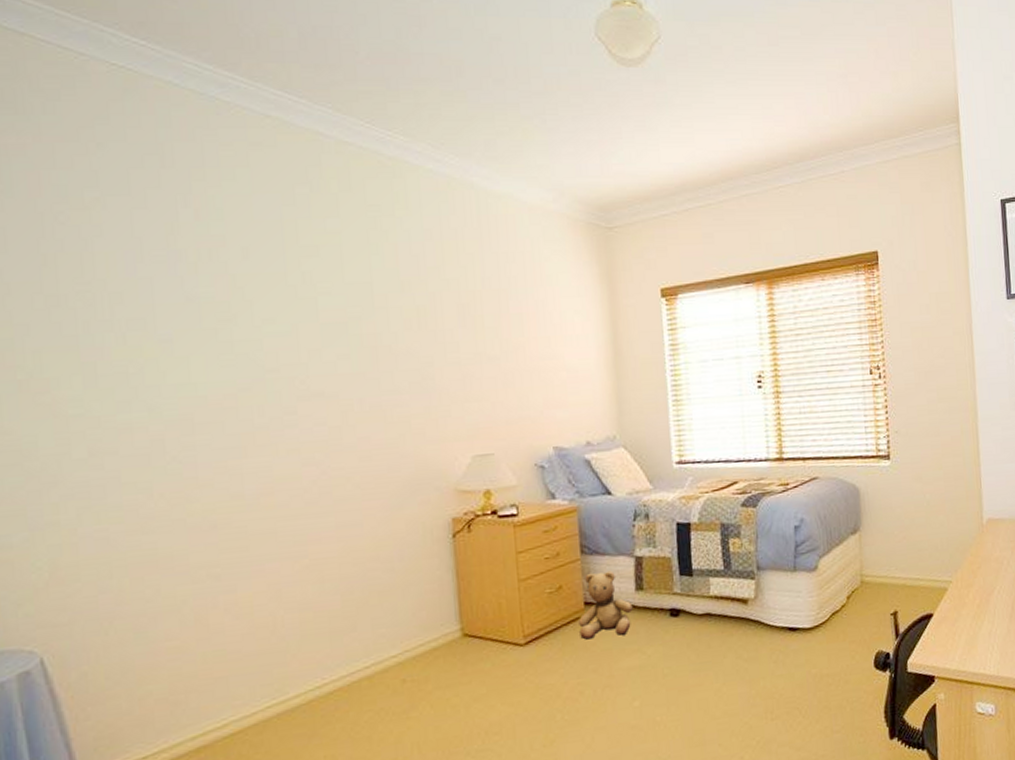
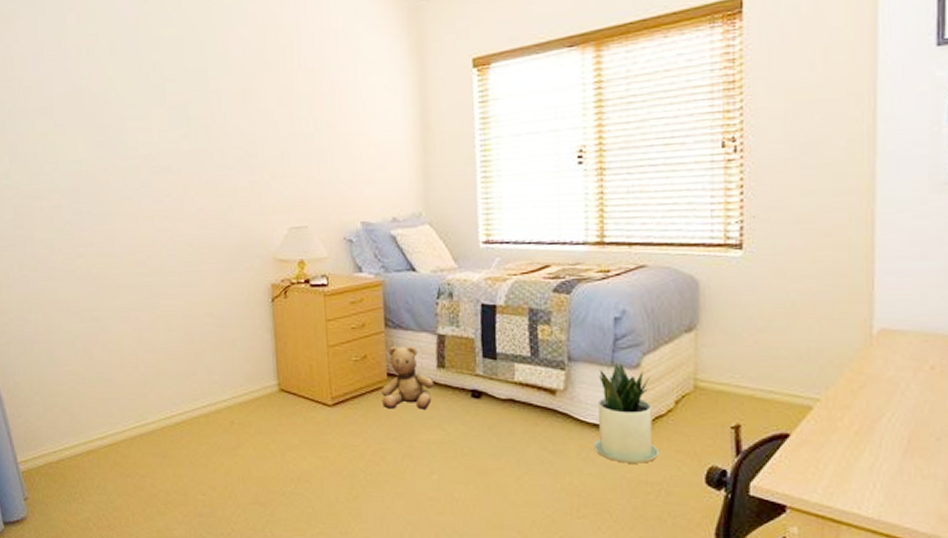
planter: none [782,567,838,661] -> present [593,363,660,463]

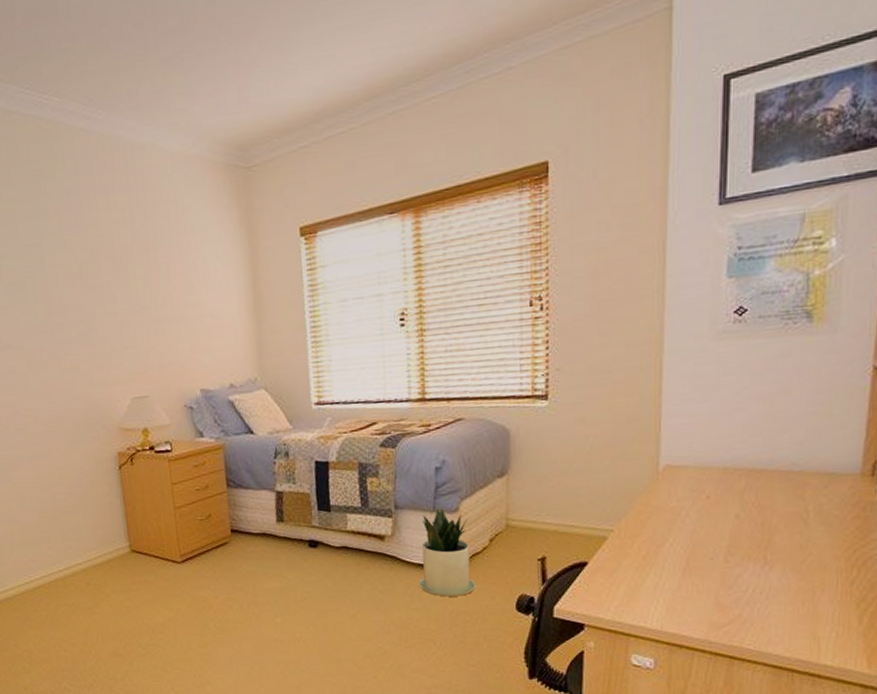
teddy bear: present [382,345,434,409] -> none [226,503,275,562]

